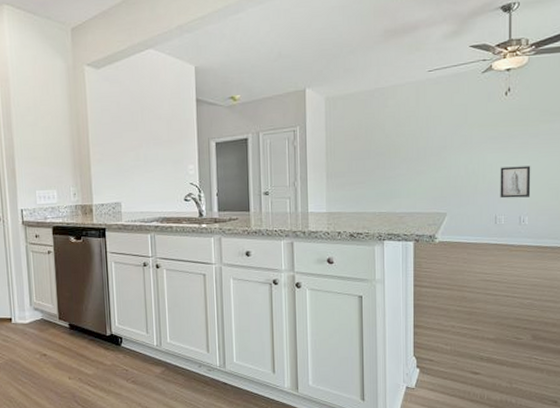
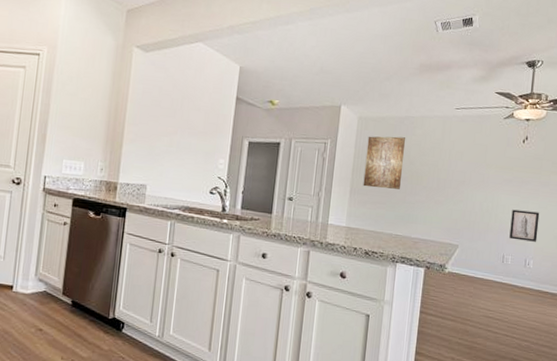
wall art: none [338,111,379,169] -> present [363,136,406,189]

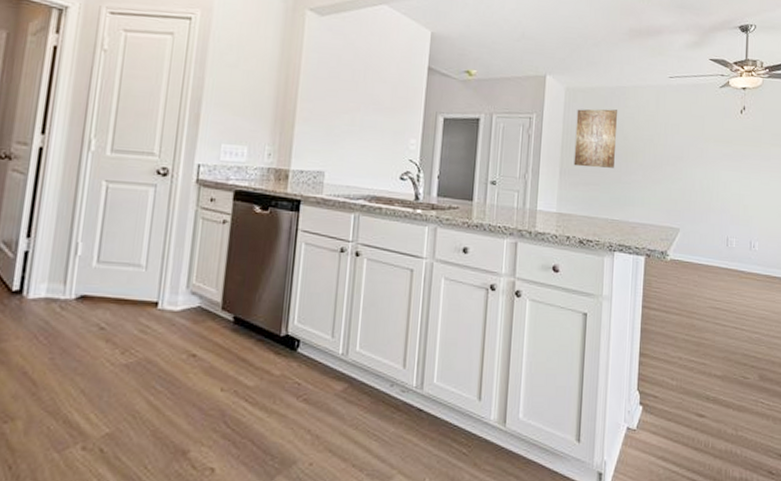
wall art: present [509,209,540,242] -> none [732,186,762,222]

